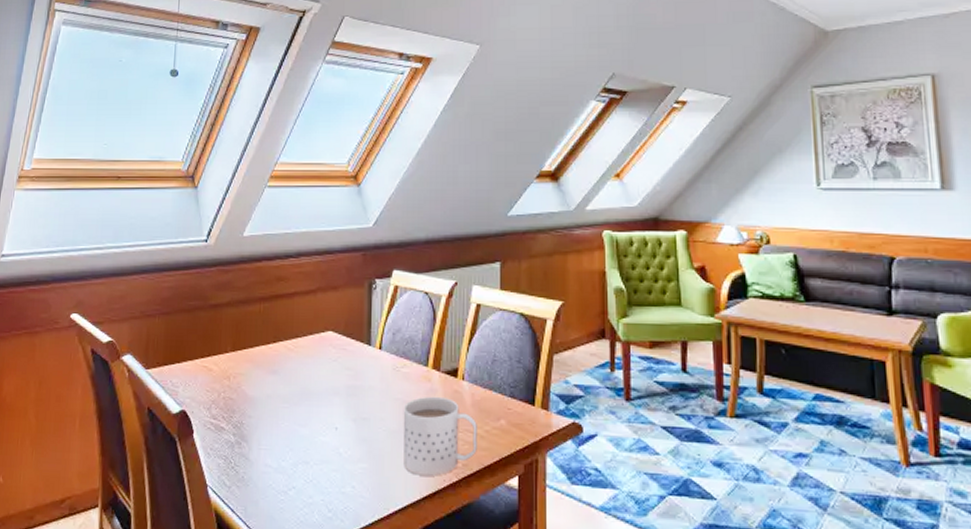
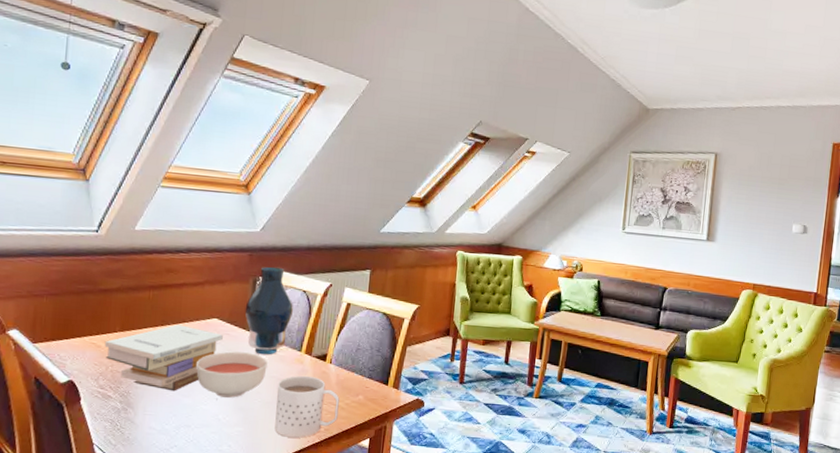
books: none [216,340,339,420] -> present [104,324,223,392]
bowl: none [311,369,390,427] -> present [195,351,268,398]
vase: none [361,266,415,373] -> present [245,266,293,355]

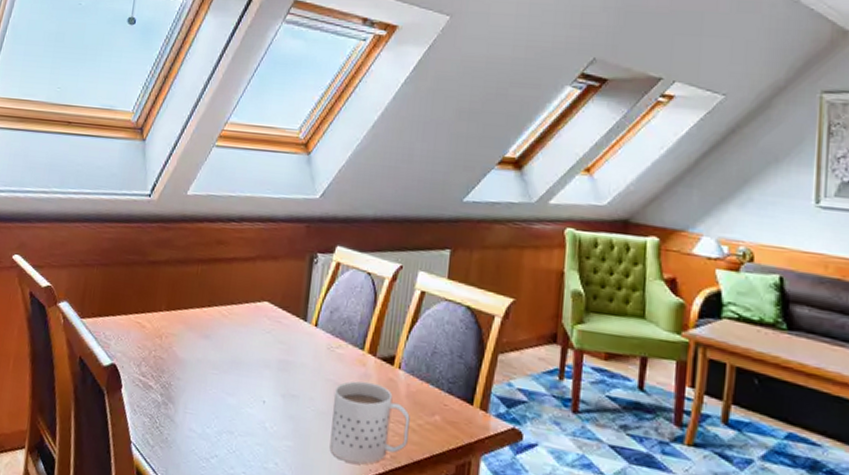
books: present [104,324,223,392] -> none [149,306,274,388]
bowl: present [195,351,268,398] -> none [242,343,324,403]
vase: present [245,266,293,355] -> none [299,241,355,352]

